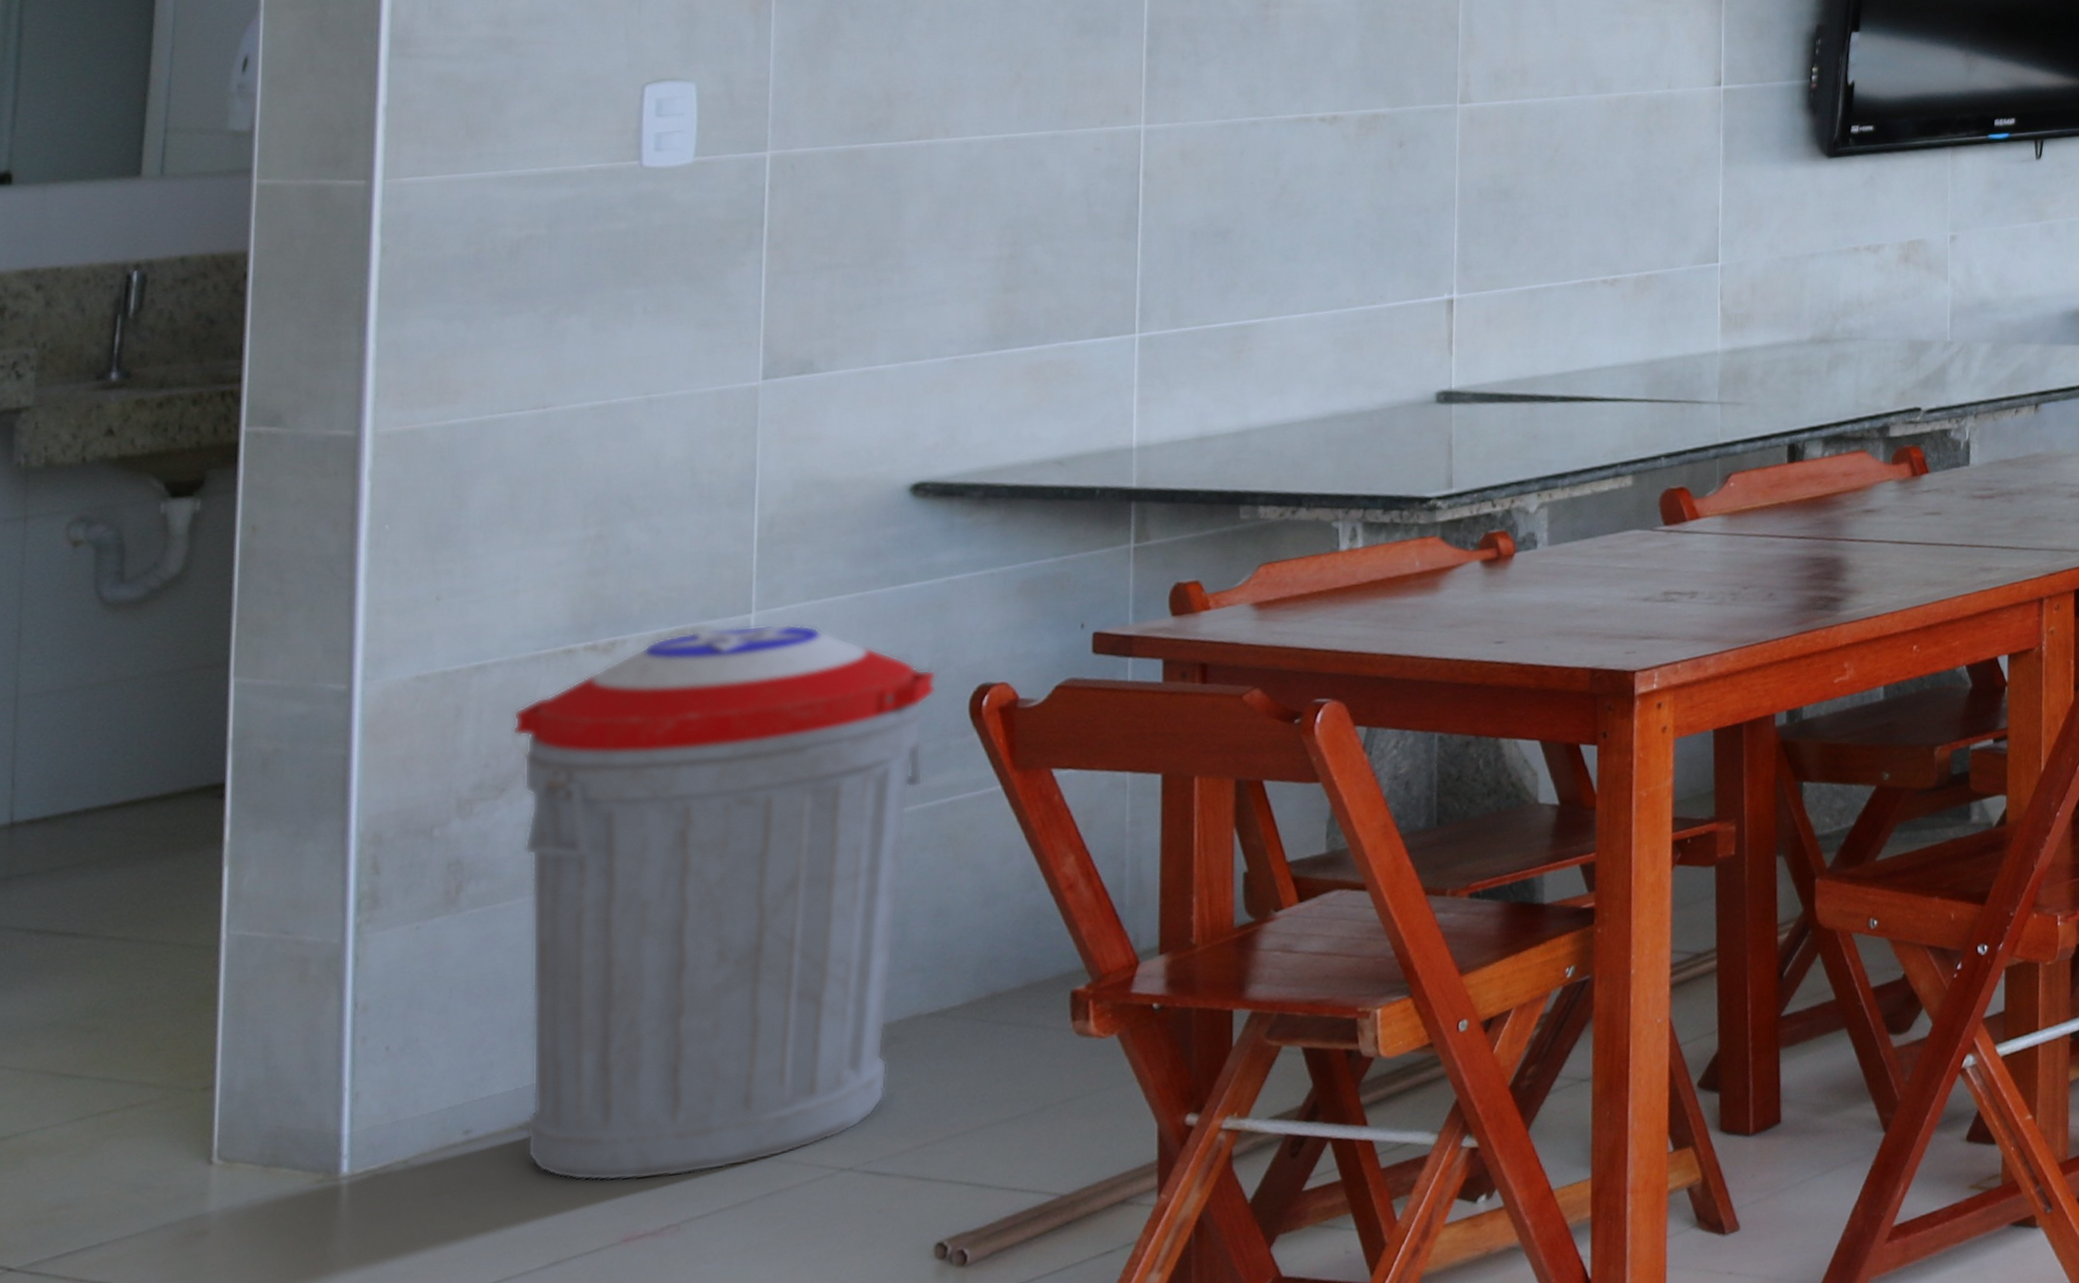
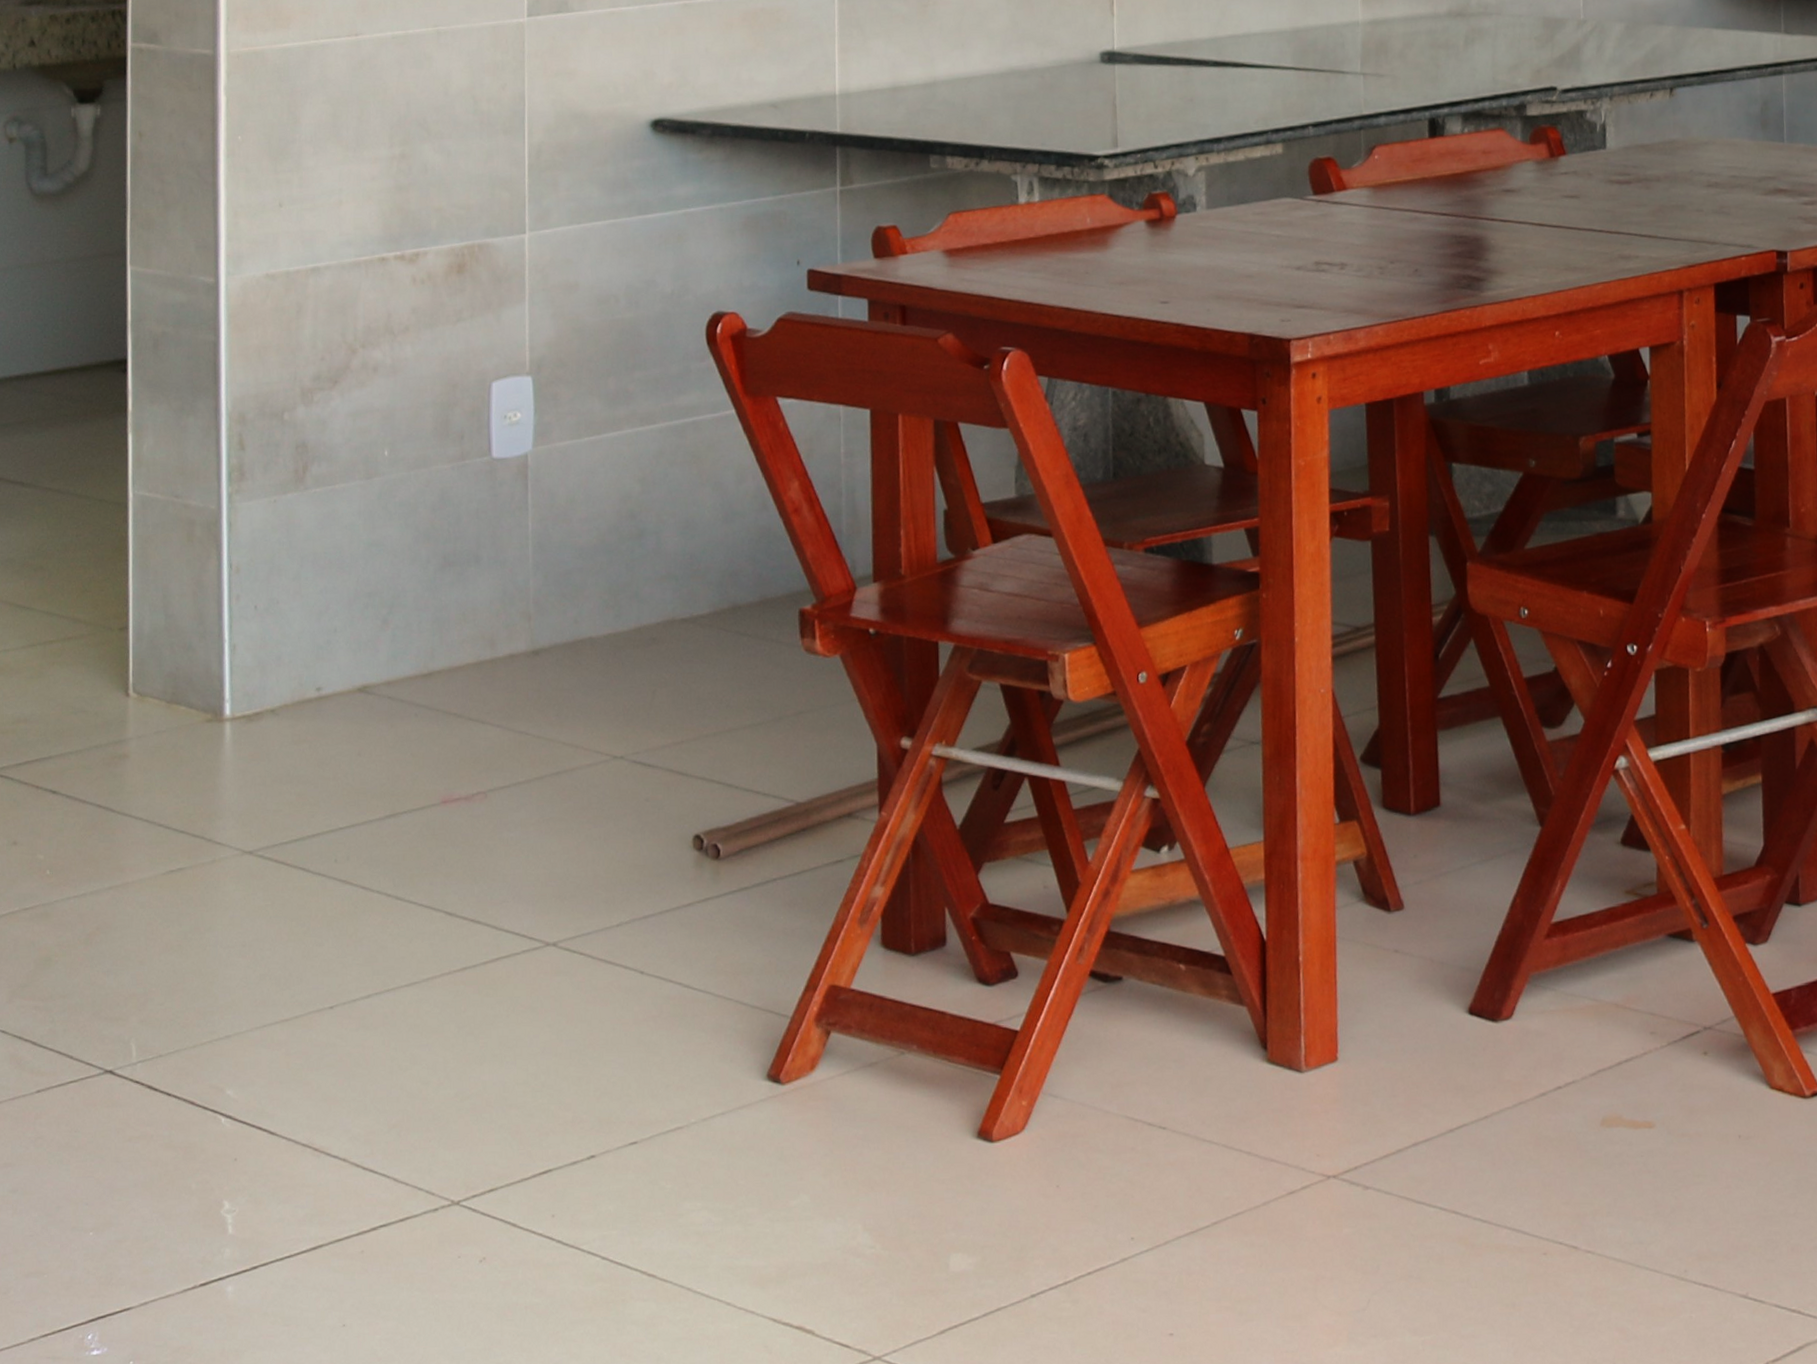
trash can: present [512,623,937,1182] -> none [341,245,678,748]

